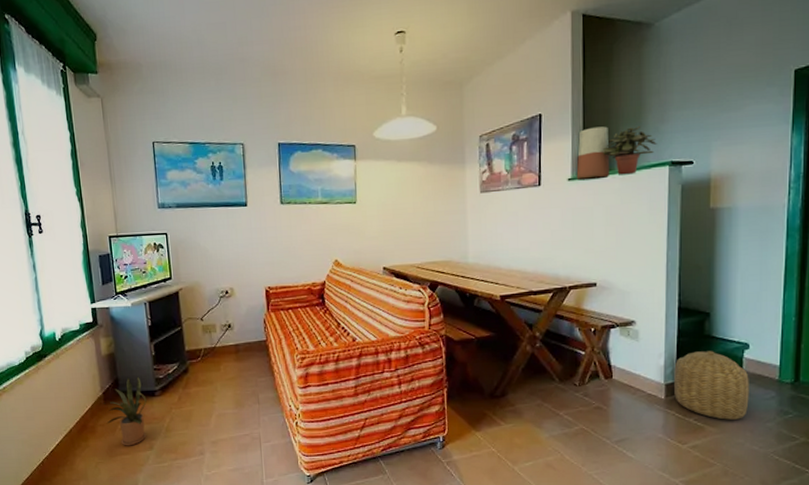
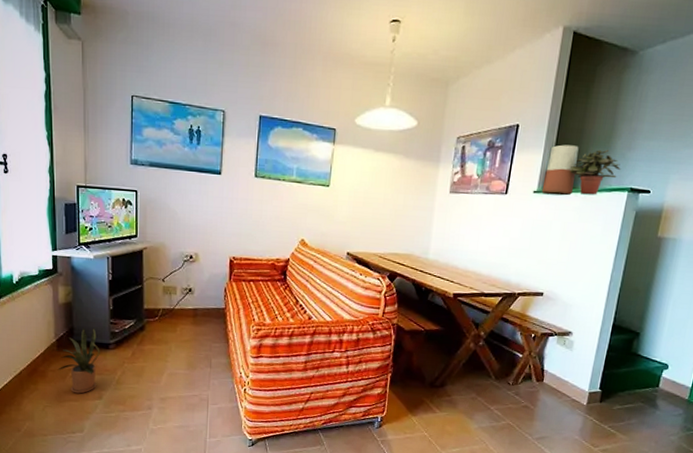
basket: present [674,351,749,420] -> none [595,366,663,431]

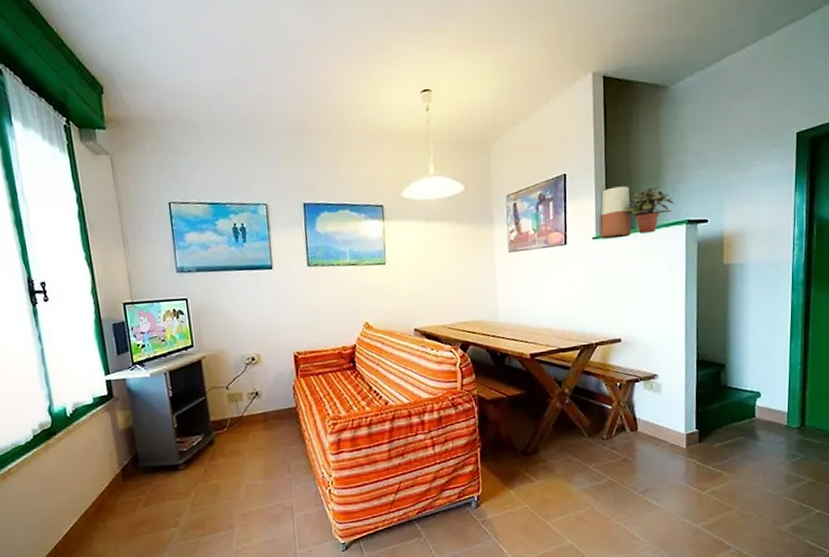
house plant: present [55,328,100,394] -> none [120,450,171,525]

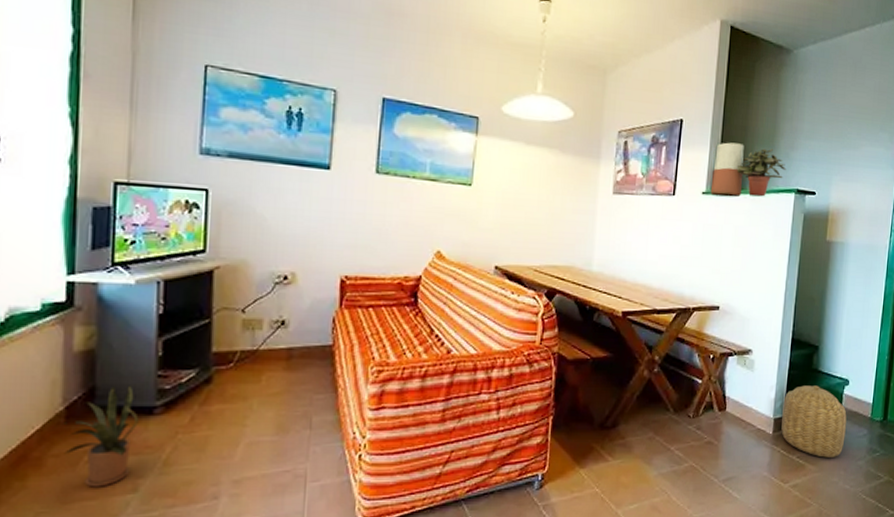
house plant: none [120,450,171,525] -> present [61,385,139,487]
basket: none [694,400,761,466] -> present [781,385,847,458]

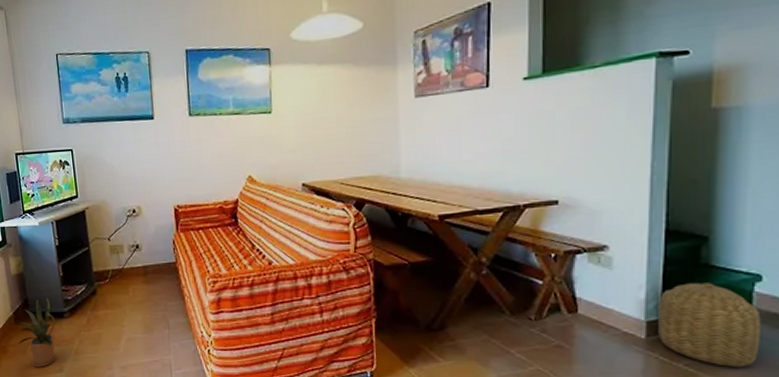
vase: present [710,142,744,198] -> none [534,13,576,80]
potted plant: present [736,148,786,197] -> none [567,9,640,71]

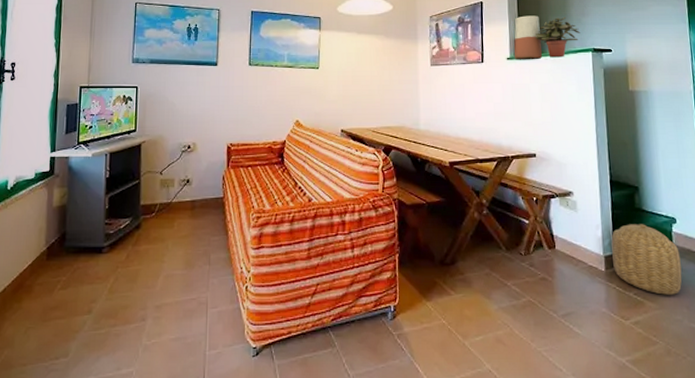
house plant: present [13,297,57,367] -> none [44,230,93,309]
vase: none [534,13,576,80] -> present [514,15,542,60]
potted plant: none [567,9,640,71] -> present [535,16,581,58]

